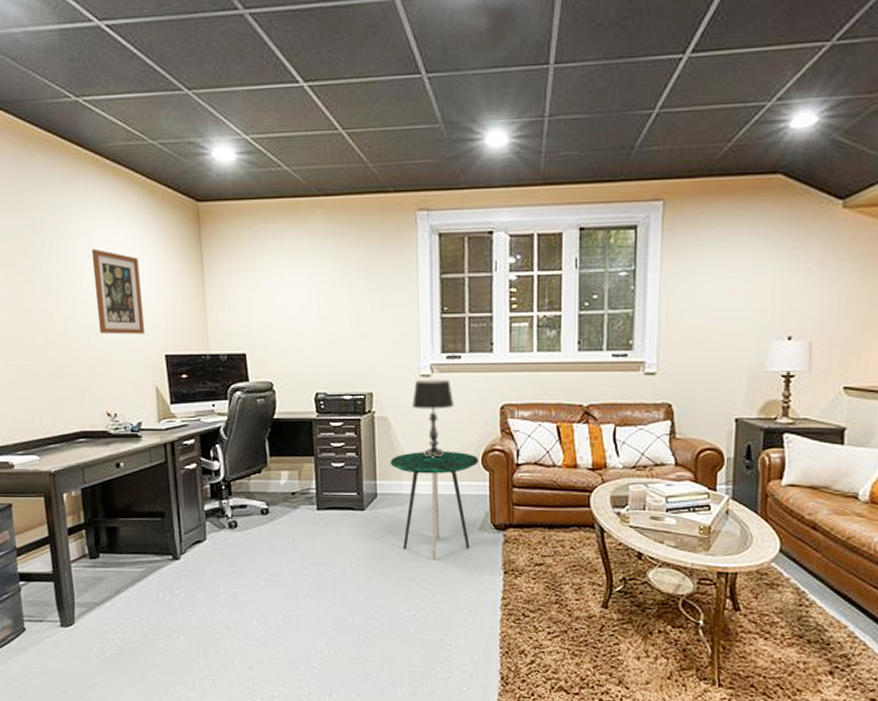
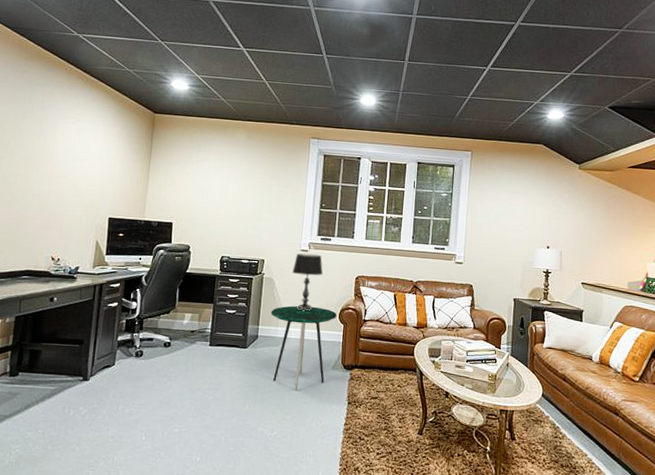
wall art: present [91,248,146,335] -> none [60,135,102,201]

